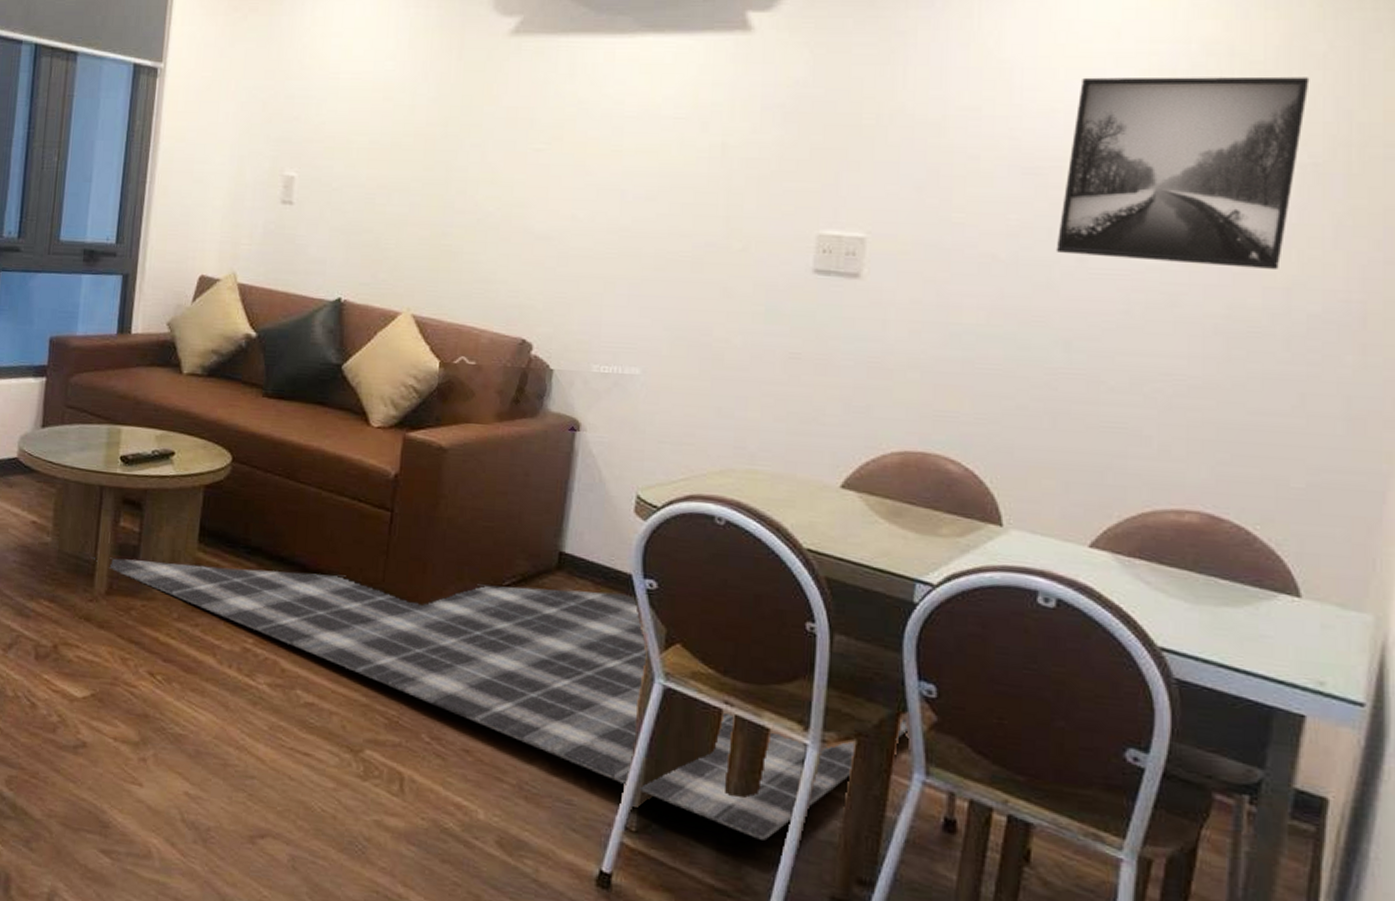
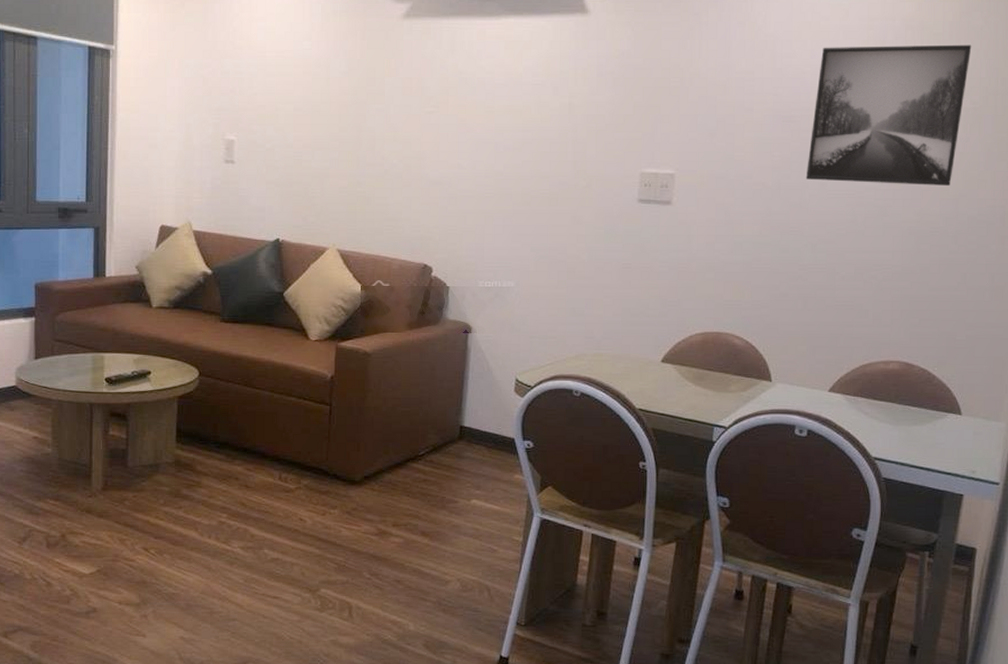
rug: present [90,557,909,841] -> none [86,453,711,620]

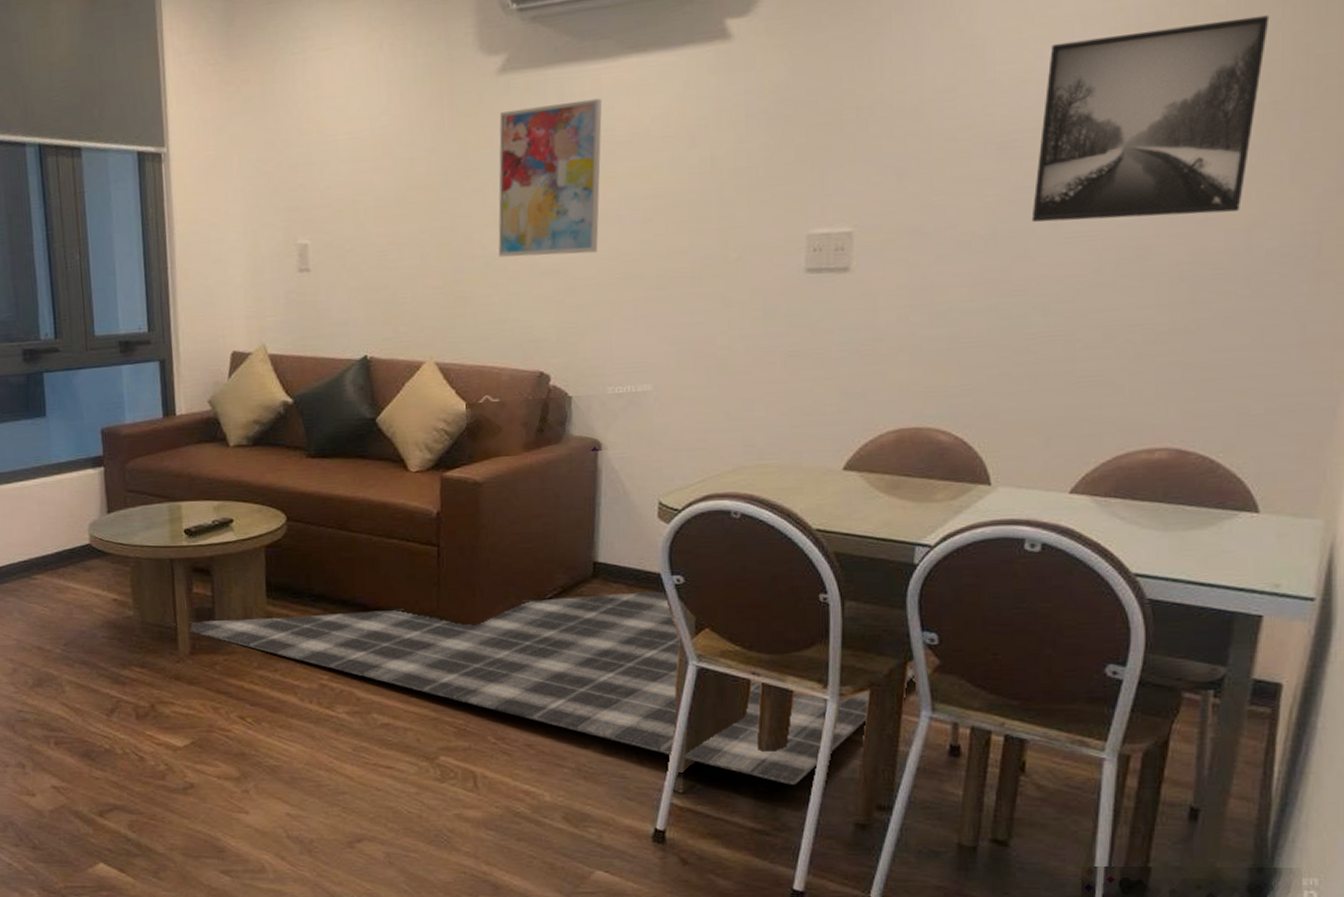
rug: none [86,453,711,620] -> present [171,591,916,785]
wall art: none [396,47,486,171] -> present [498,98,603,257]

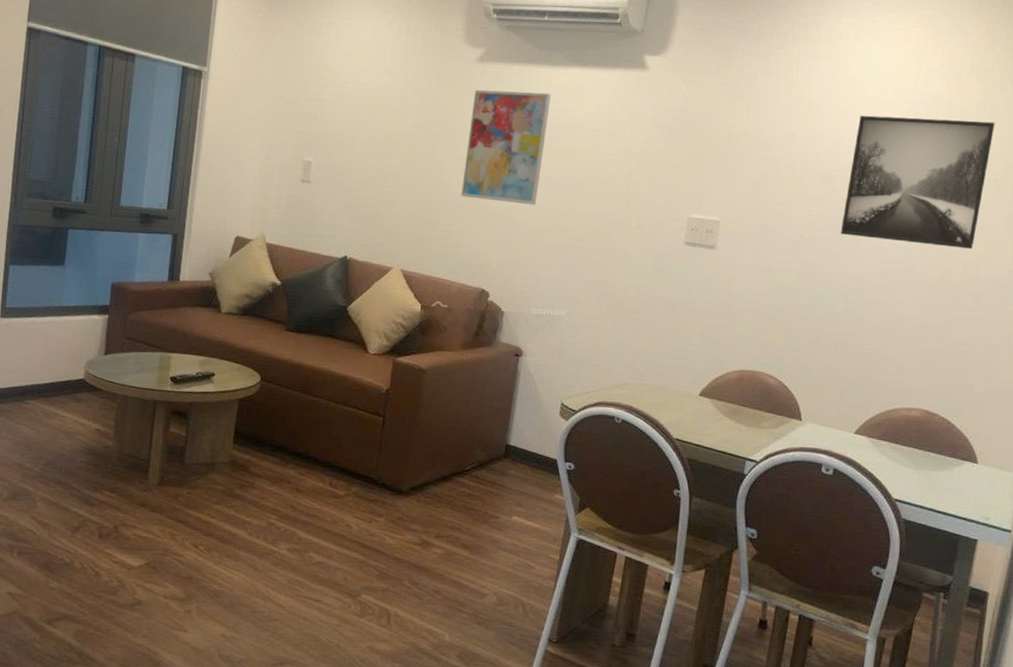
rug: present [171,591,916,785] -> none [145,456,739,642]

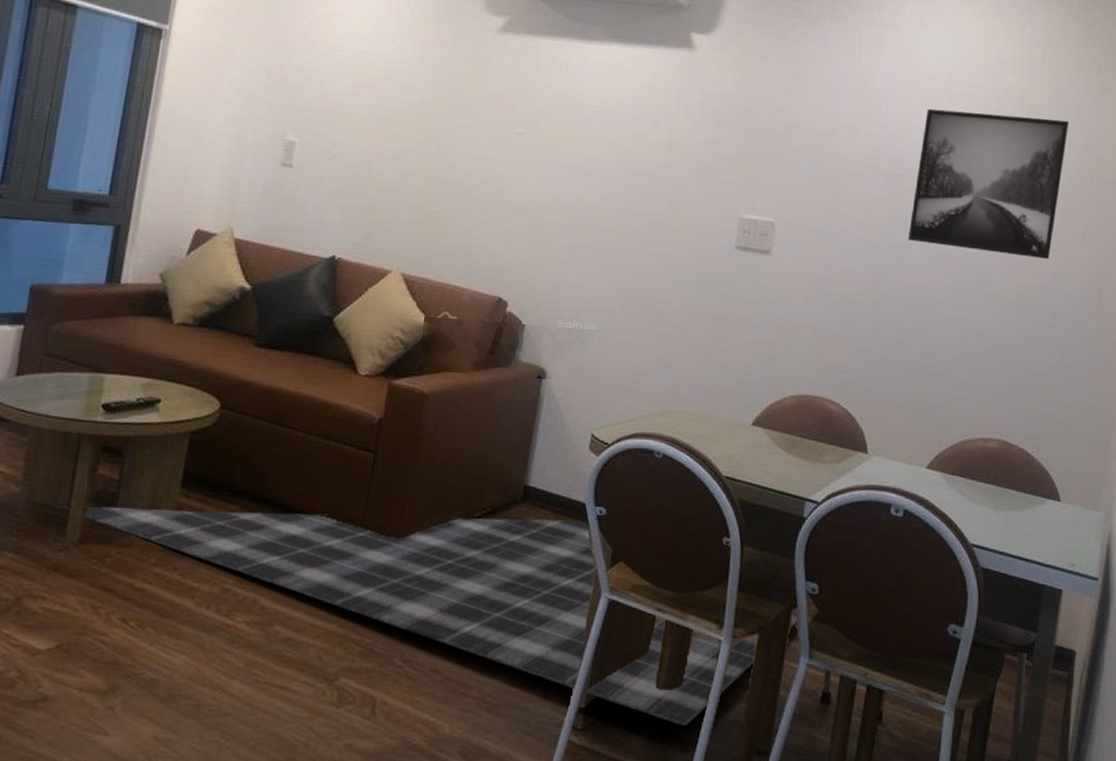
rug: none [145,456,739,642] -> present [63,506,798,726]
wall art: present [461,89,552,205] -> none [476,64,585,200]

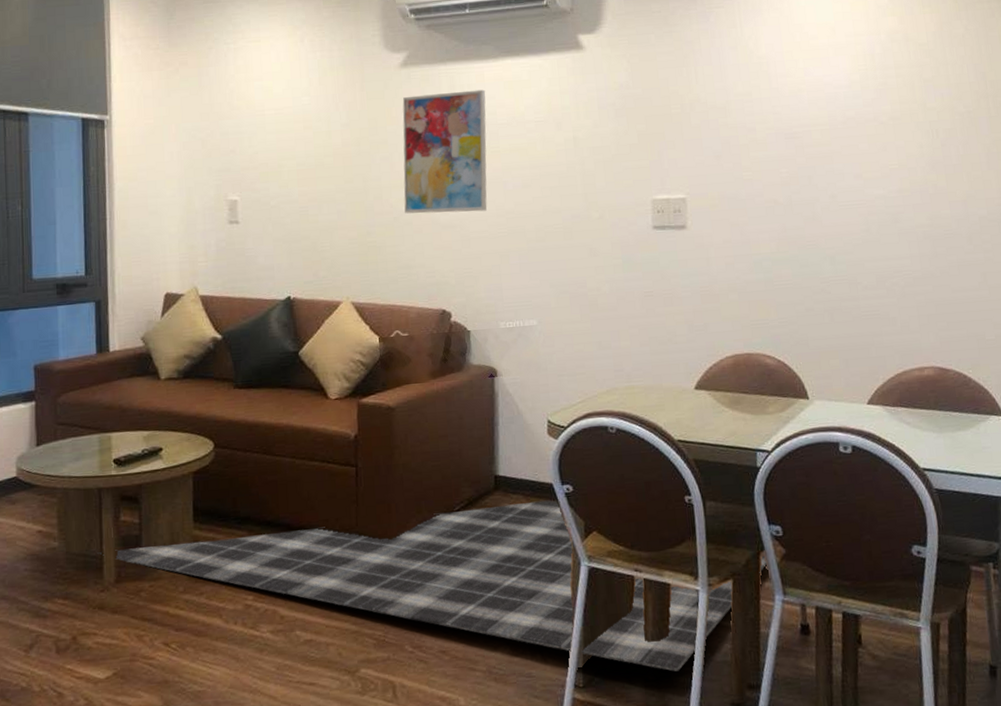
wall art: none [476,64,585,200] -> present [402,89,487,214]
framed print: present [908,108,1069,260] -> none [814,52,958,194]

